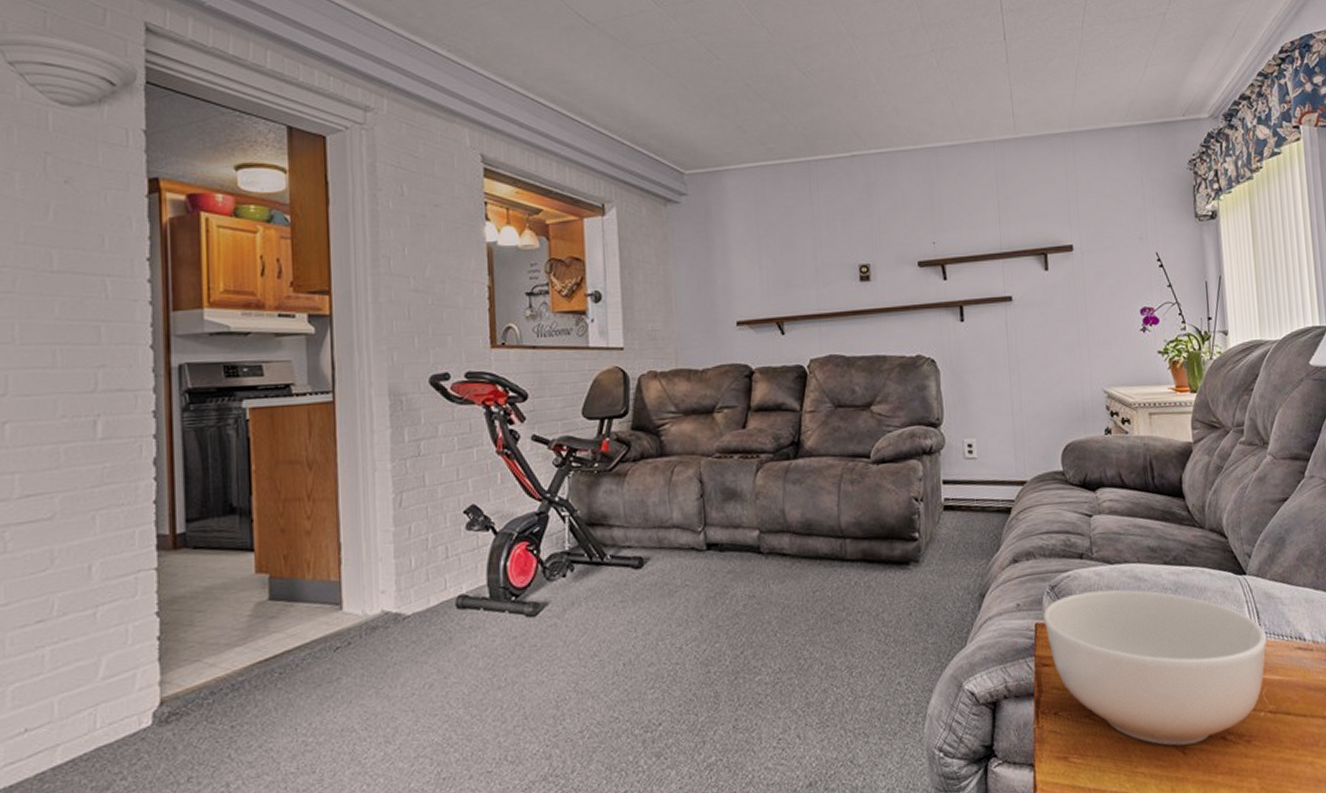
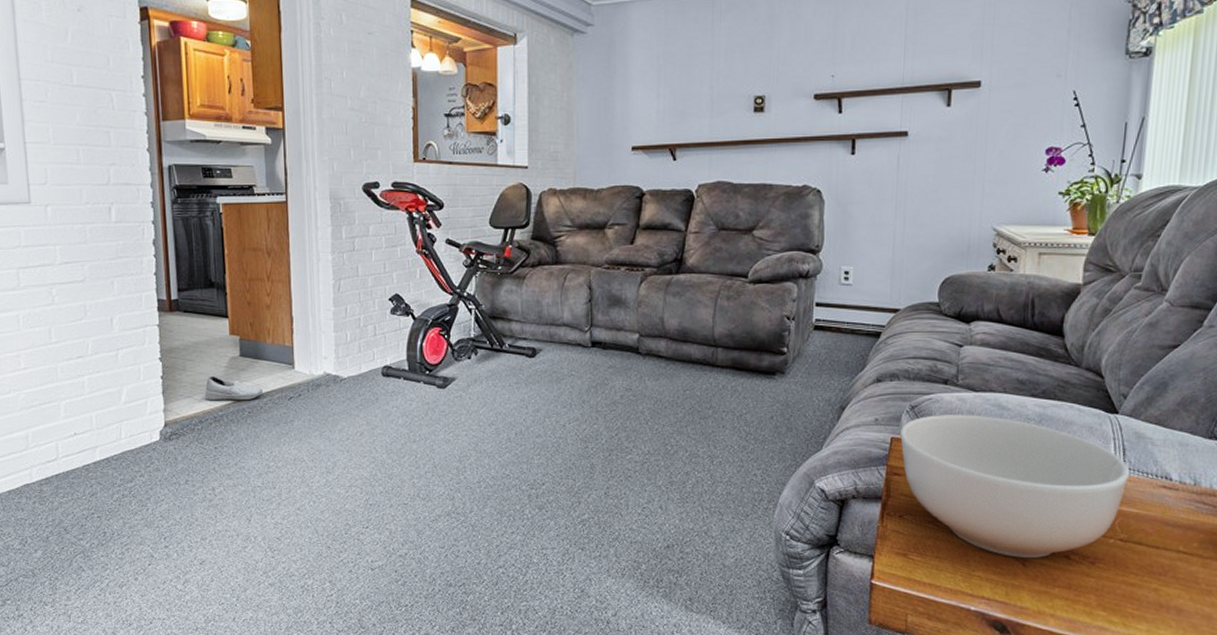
shoe: none [218,629,299,663] -> present [204,375,263,401]

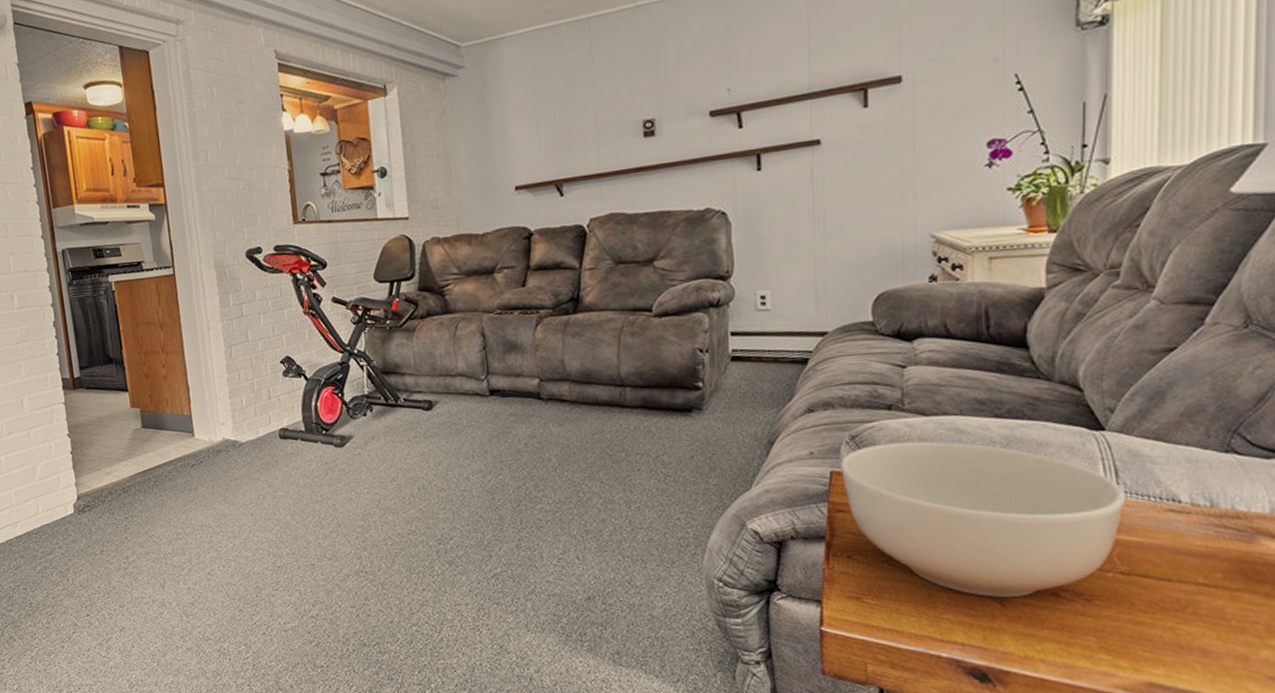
shoe: present [204,375,263,401] -> none [111,448,166,473]

